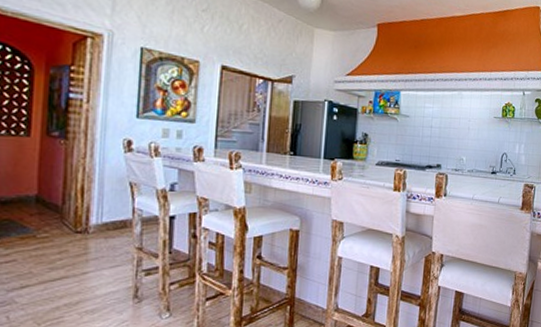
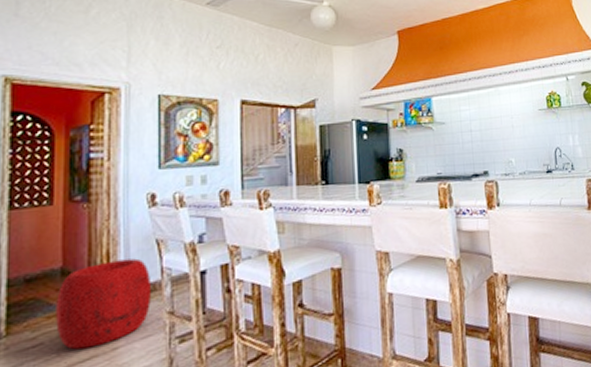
pouf: none [29,195,123,270] -> present [56,258,152,350]

